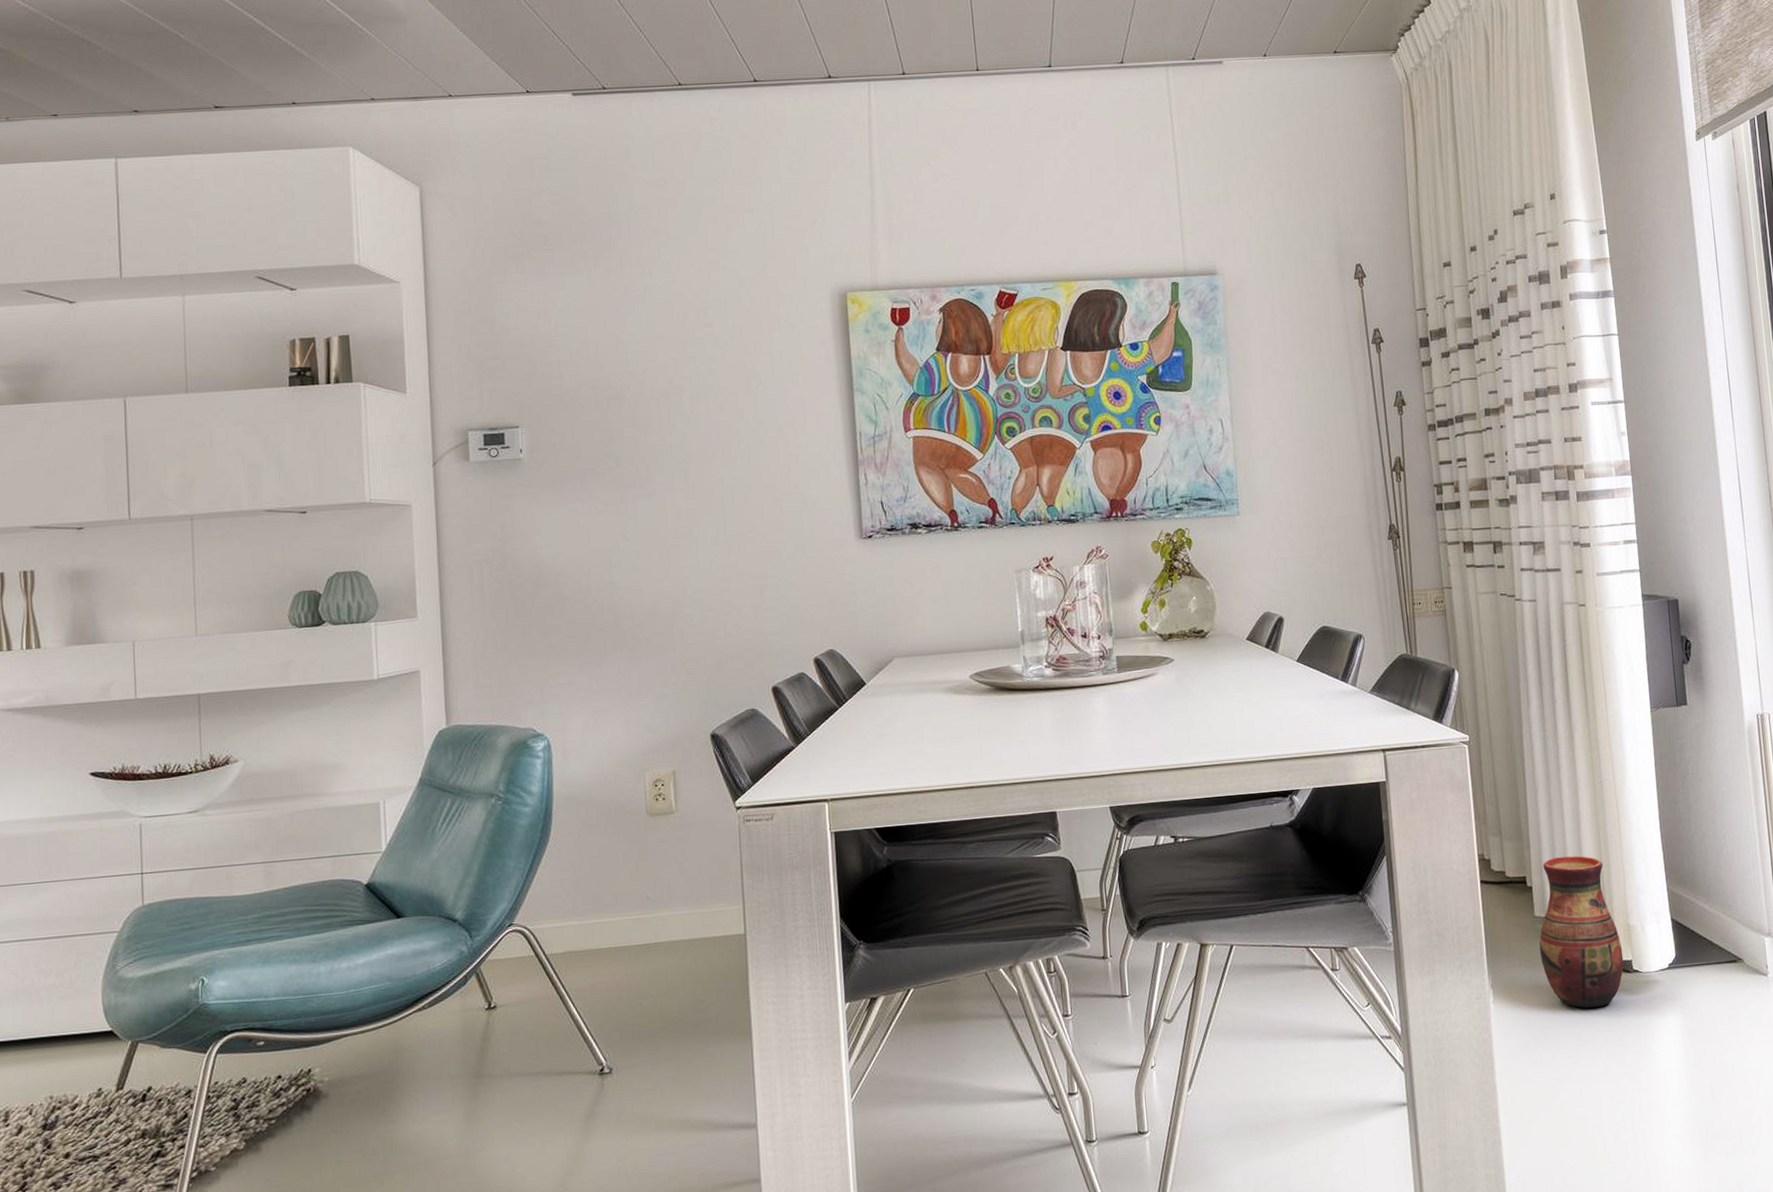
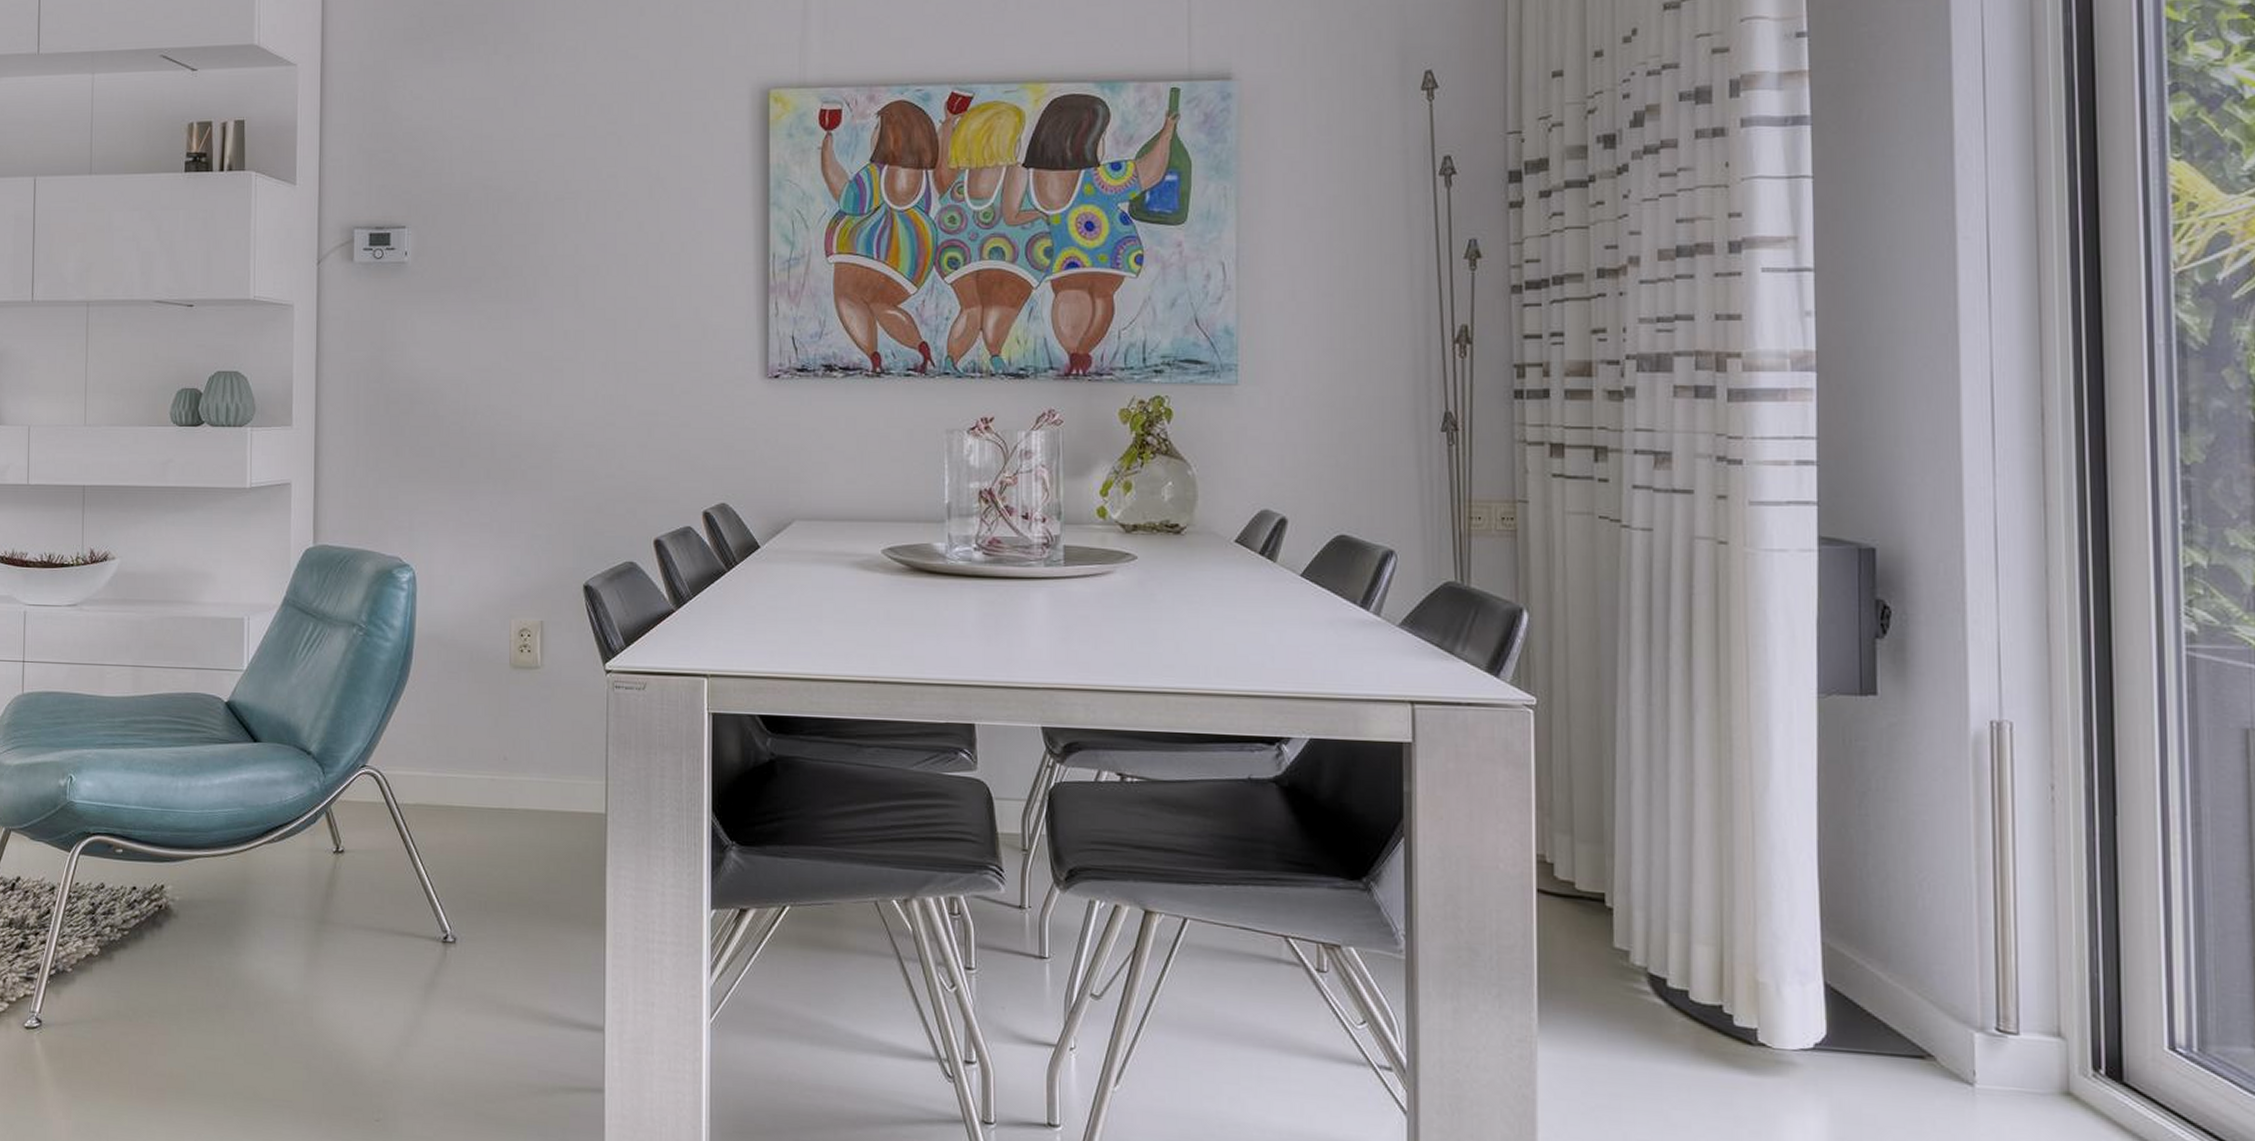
vase: present [1539,855,1624,1008] -> none [1616,874,1744,1084]

